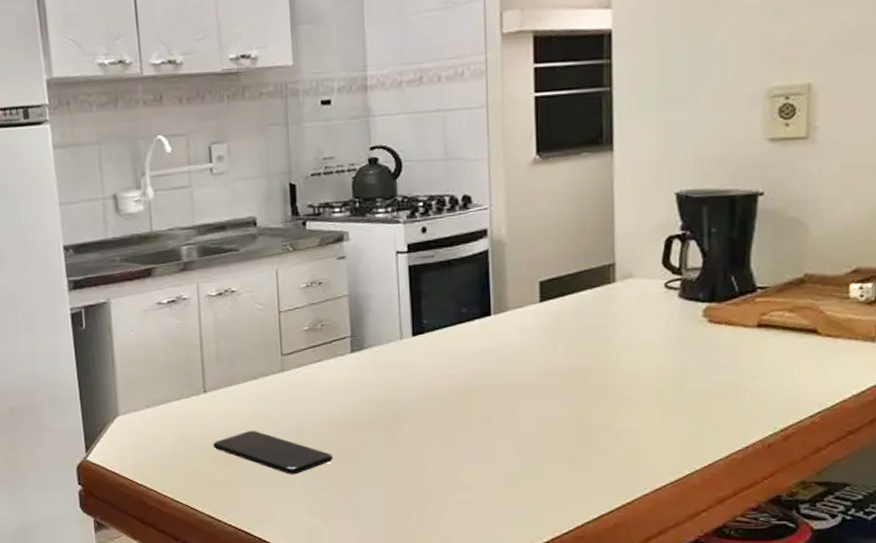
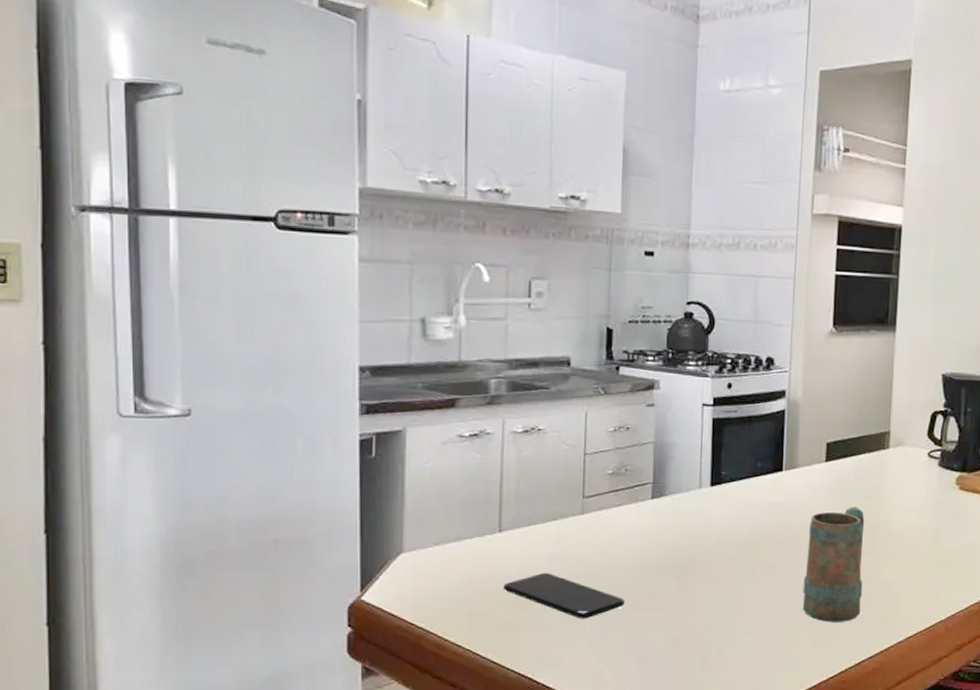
mug: none [524,349,596,474] -> present [803,507,865,622]

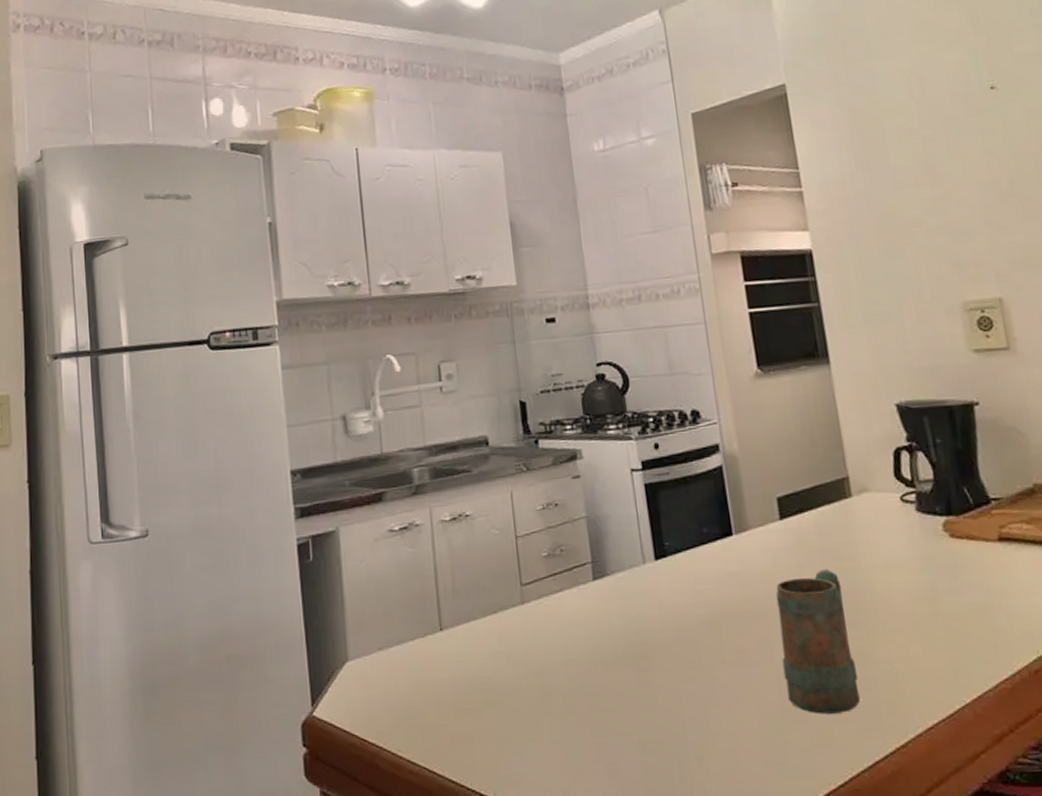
smartphone: present [503,572,625,619] -> none [452,673,583,726]

